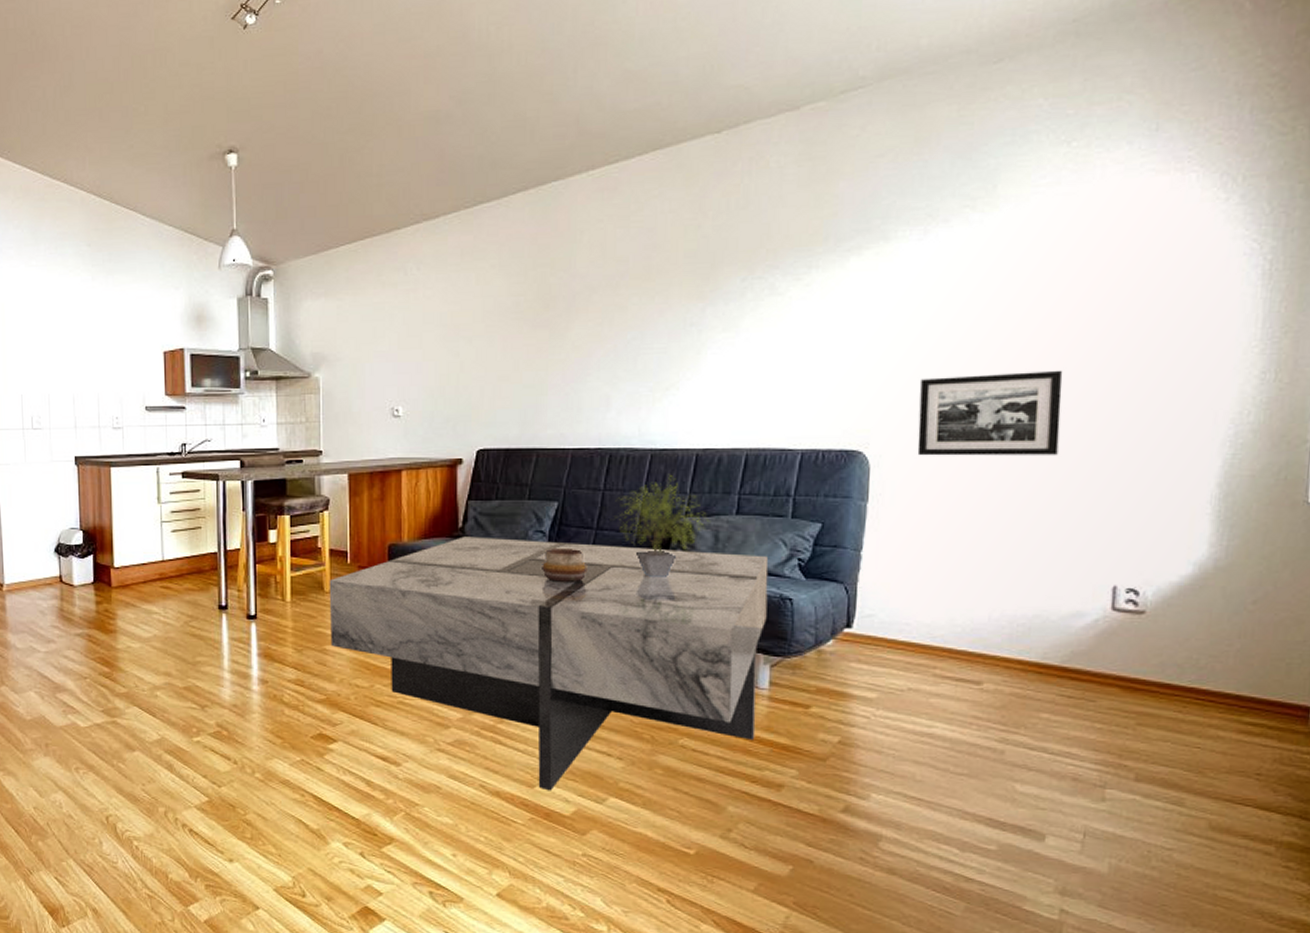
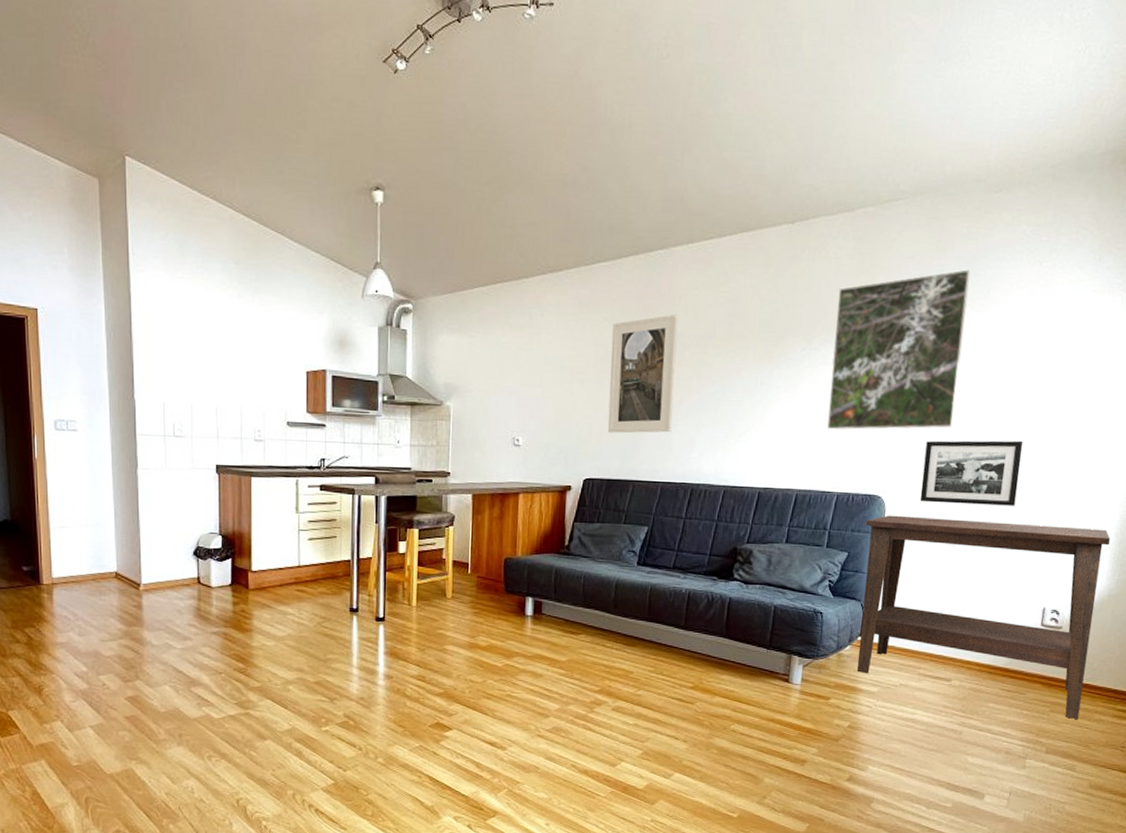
coffee table: present [329,536,769,791] -> none [450,553,807,769]
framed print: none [501,253,582,395] -> present [607,314,679,433]
decorative bowl: present [542,549,588,582] -> none [632,566,669,595]
potted plant: present [615,474,710,579] -> none [692,507,766,594]
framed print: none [782,162,966,374] -> present [827,269,971,430]
side table: none [843,474,1209,737] -> present [857,515,1110,720]

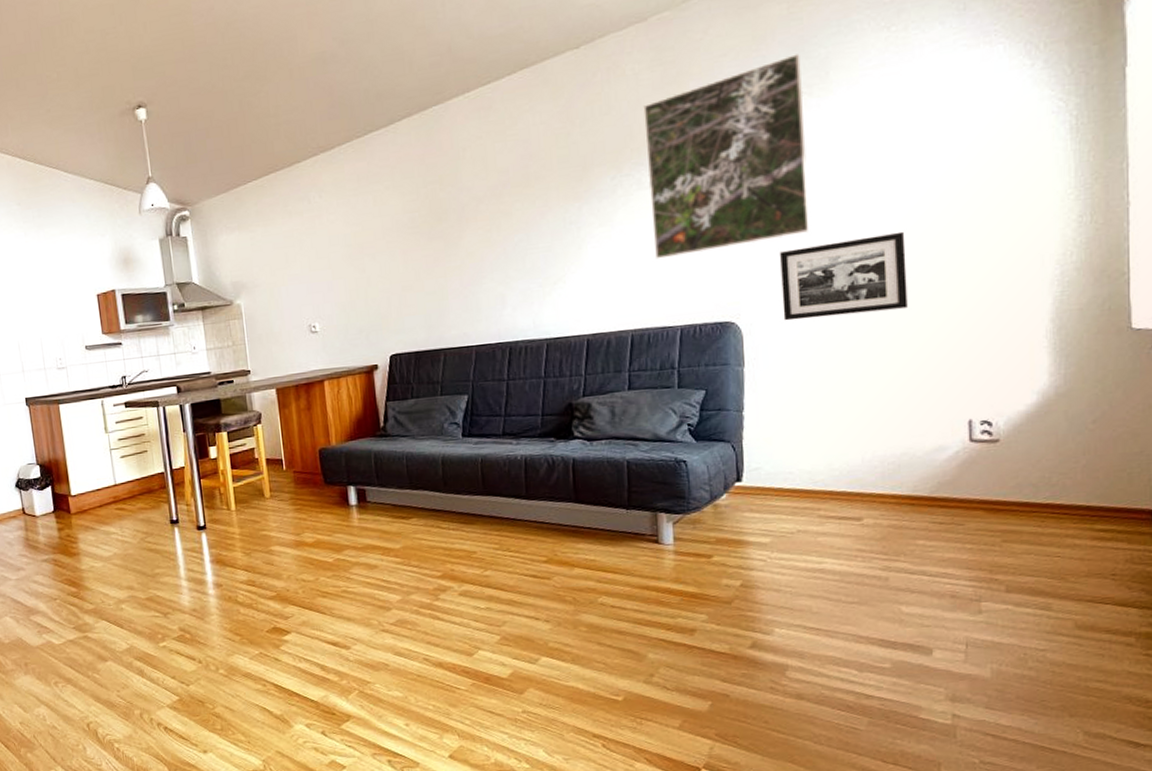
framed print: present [607,314,679,433] -> none [396,168,477,304]
side table: present [857,515,1110,720] -> none [720,316,1044,549]

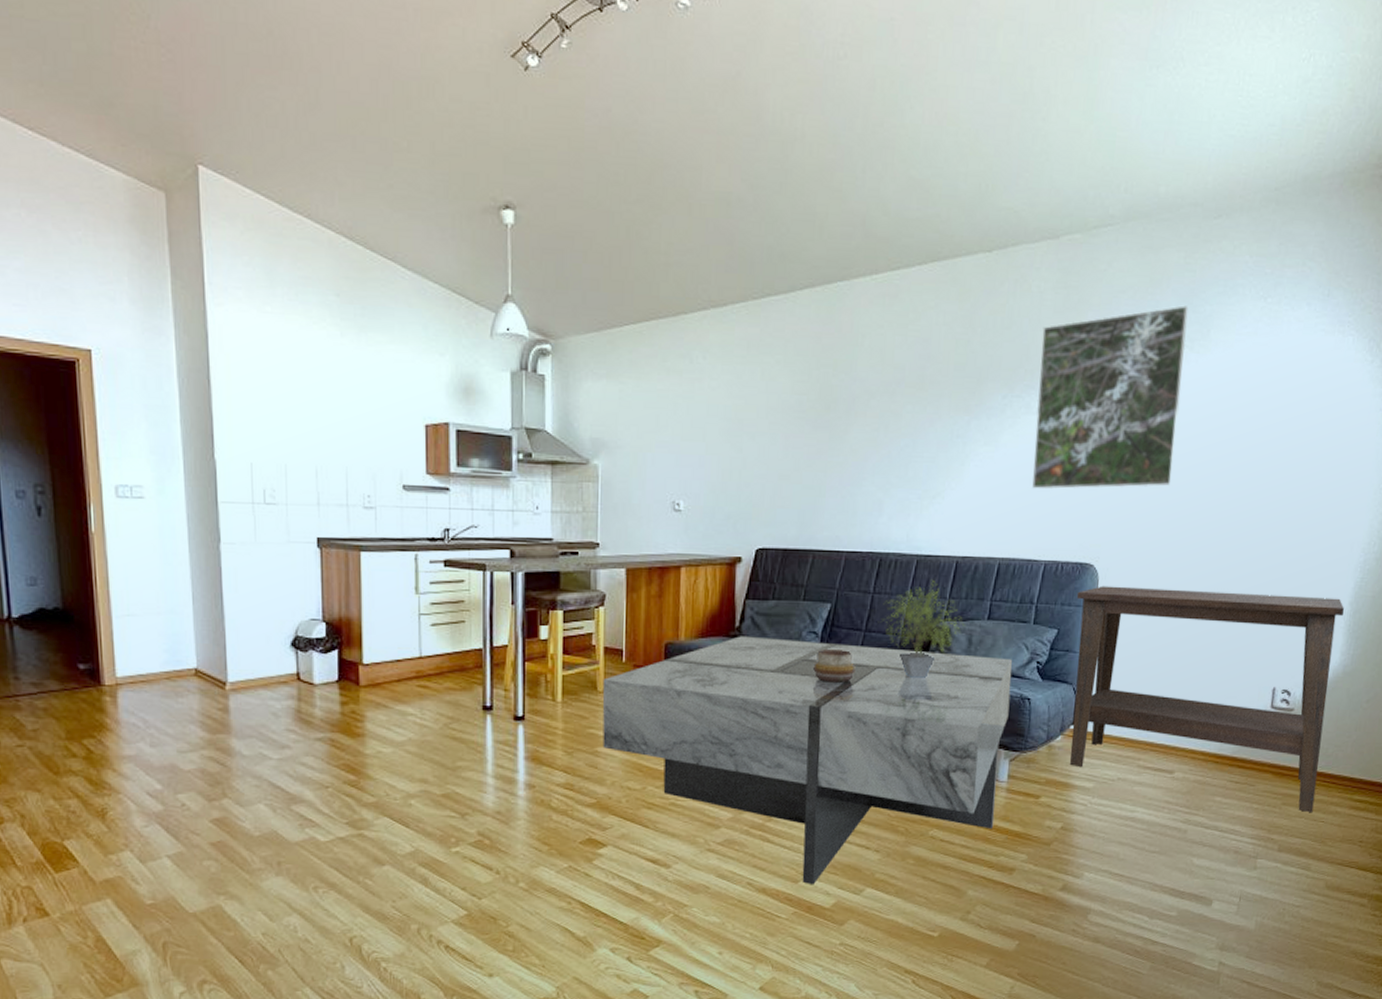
coffee table: none [268,424,666,657] -> present [602,636,1012,885]
decorative bowl: none [459,436,501,467] -> present [813,650,856,682]
potted plant: none [519,359,606,455] -> present [882,579,965,679]
side table: none [720,316,1044,549] -> present [1070,586,1344,813]
picture frame: present [780,231,908,321] -> none [1136,499,1249,574]

